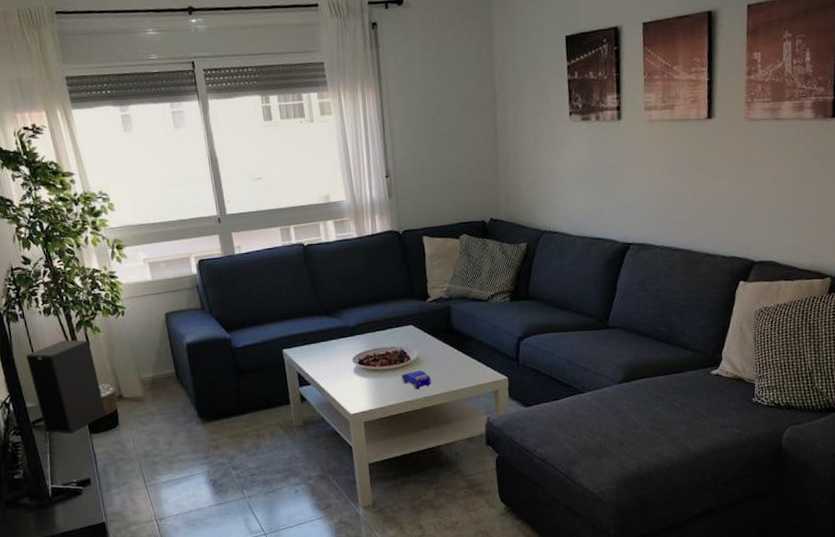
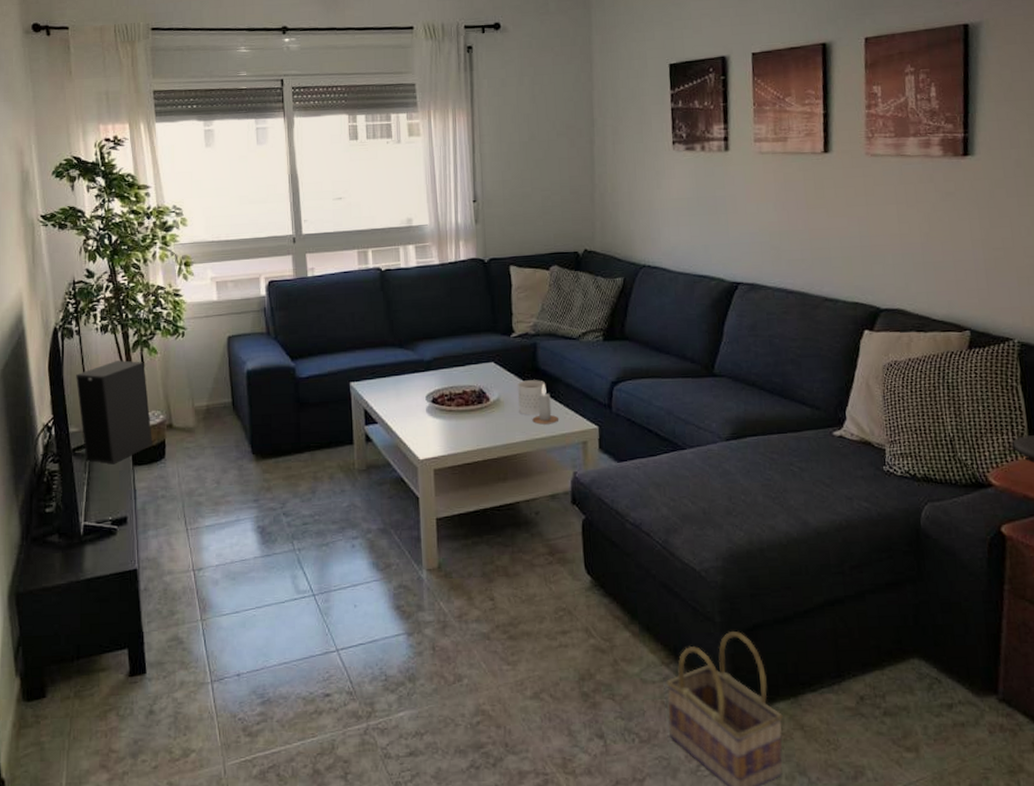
toy car: present [401,370,432,390] -> none [479,413,513,436]
mug: none [434,339,460,371] -> present [517,380,546,415]
candle: none [449,343,472,378] -> present [532,384,558,425]

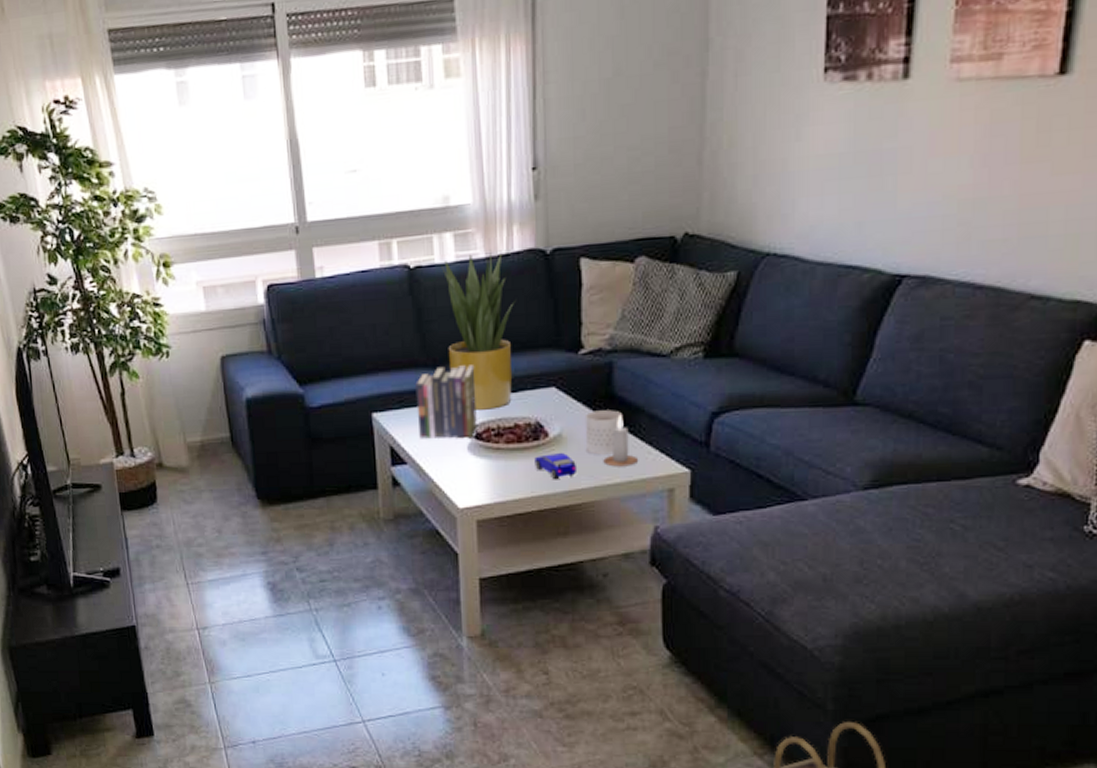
speaker: present [76,360,152,465] -> none [48,386,141,509]
books: none [385,344,435,404] -> present [415,365,479,440]
planter: none [406,258,462,380] -> present [441,249,515,410]
toy car: none [479,413,513,436] -> present [534,452,578,480]

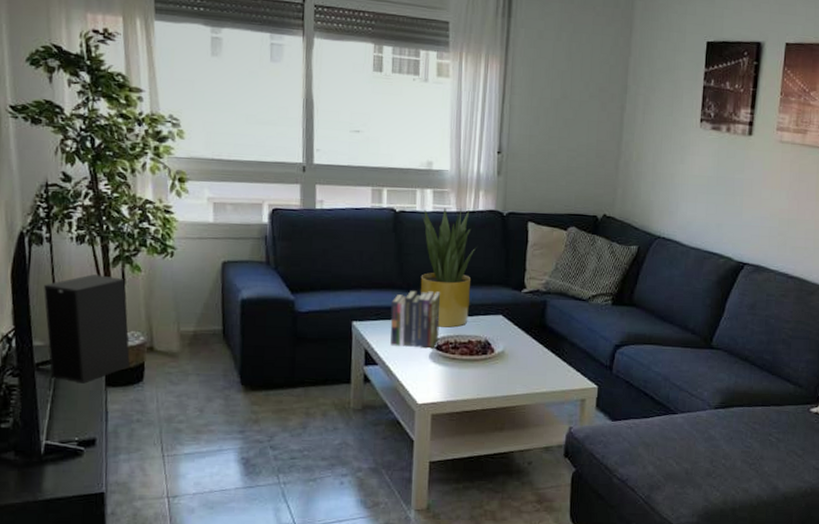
speaker: none [48,386,141,509] -> present [44,274,130,384]
toy car: present [534,452,578,480] -> none [482,365,515,387]
mug: present [584,410,624,455] -> none [522,336,552,370]
candle: present [603,416,637,467] -> none [534,341,560,380]

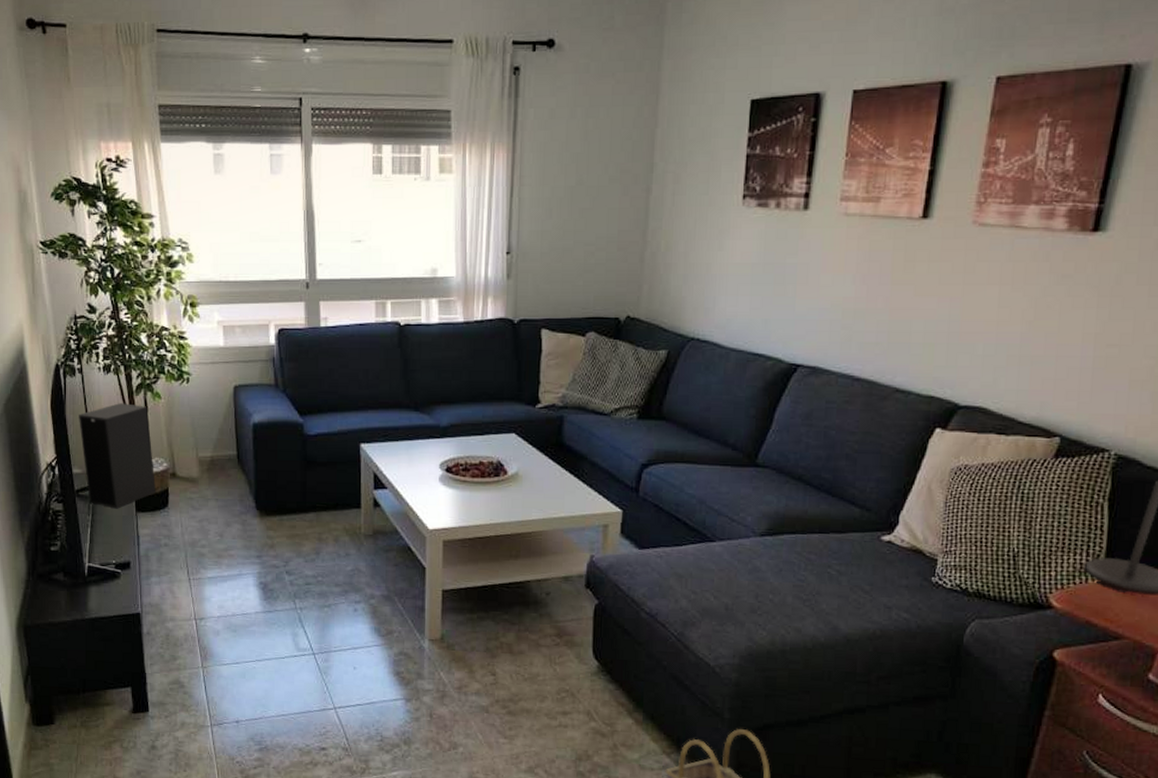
books: present [390,290,441,348] -> none [398,409,450,470]
planter: present [420,206,477,328] -> none [427,315,486,448]

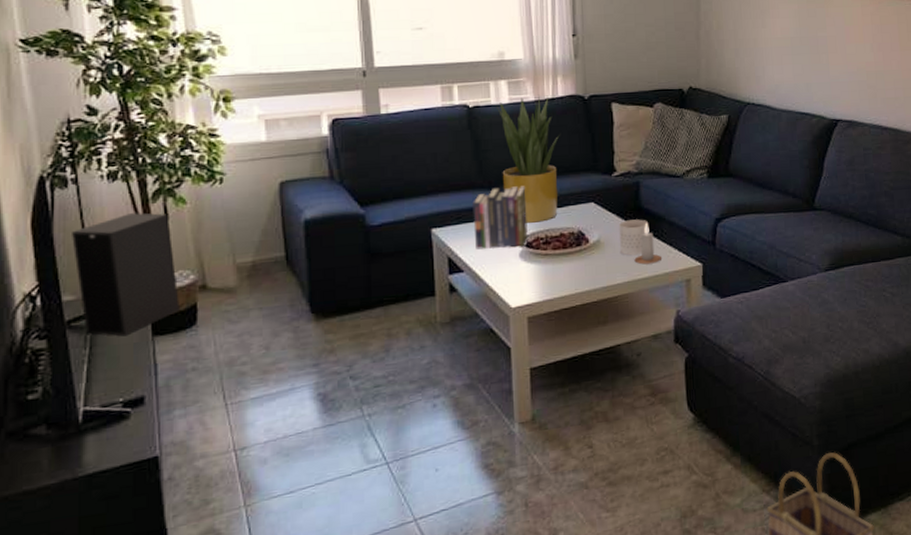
books: none [398,409,450,470] -> present [473,186,529,250]
planter: none [427,315,486,448] -> present [497,94,560,223]
mug: none [537,455,570,493] -> present [618,219,649,256]
candle: none [551,461,579,504] -> present [634,224,661,265]

